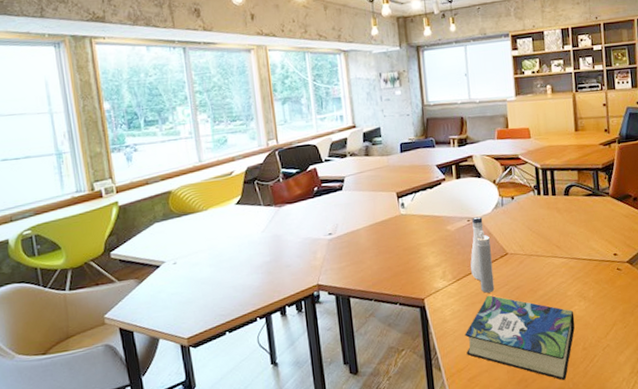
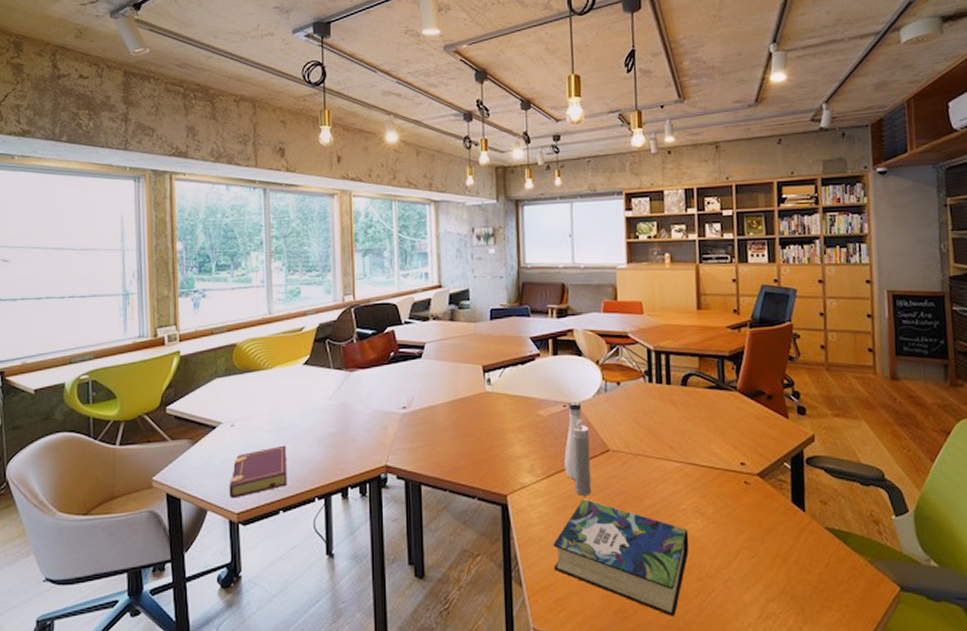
book: none [177,276,230,326] -> present [229,445,287,499]

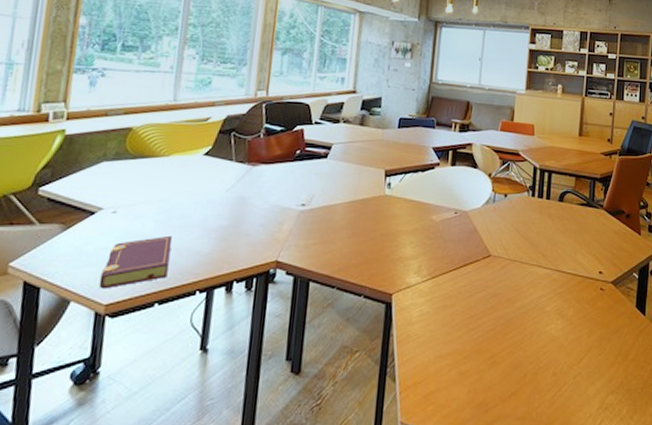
book: present [553,498,689,616] -> none [427,299,550,409]
water bottle: present [564,402,592,496] -> none [449,210,475,296]

